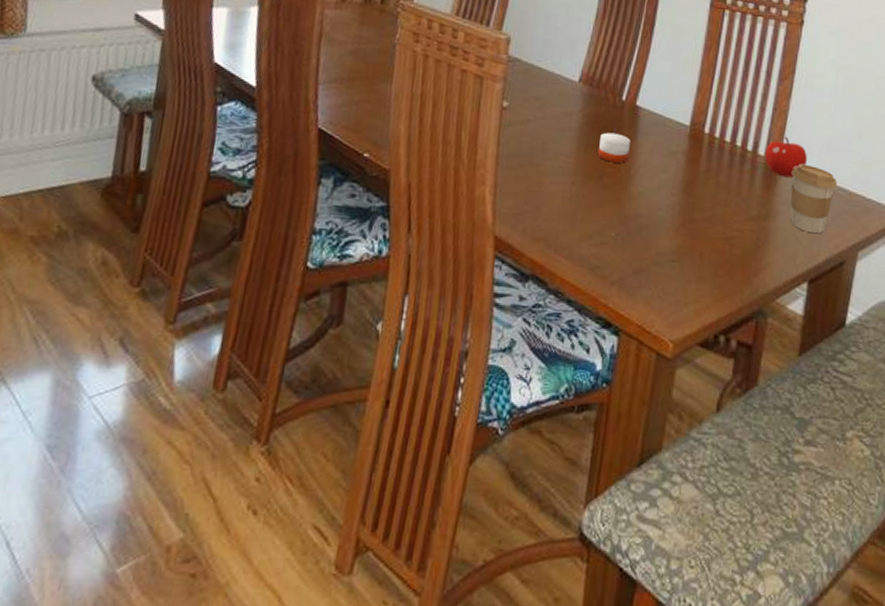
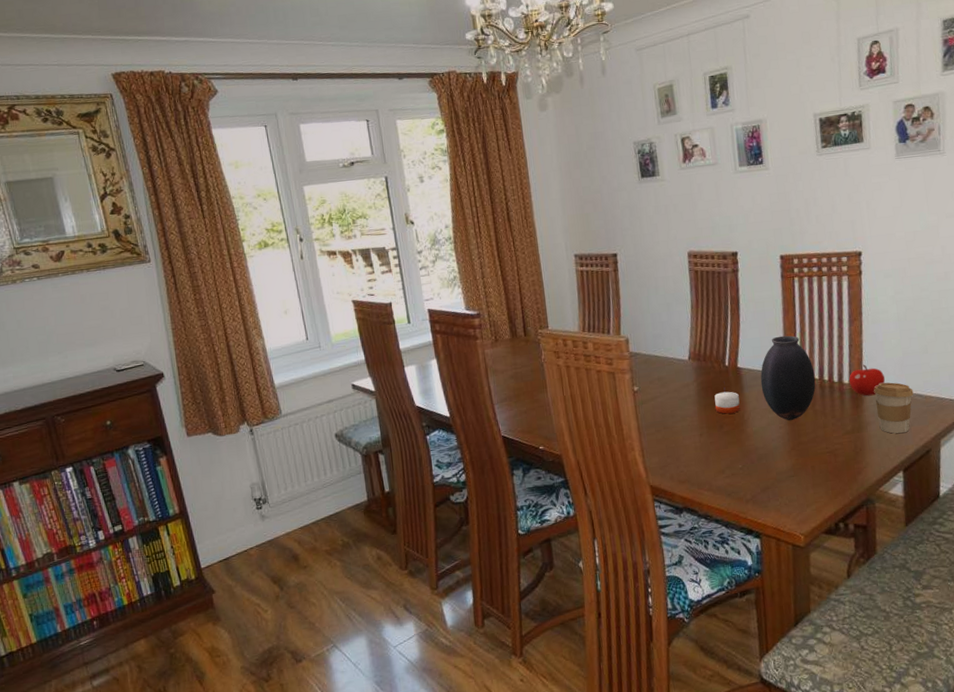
vase: none [659,77,727,189] -> present [760,335,816,421]

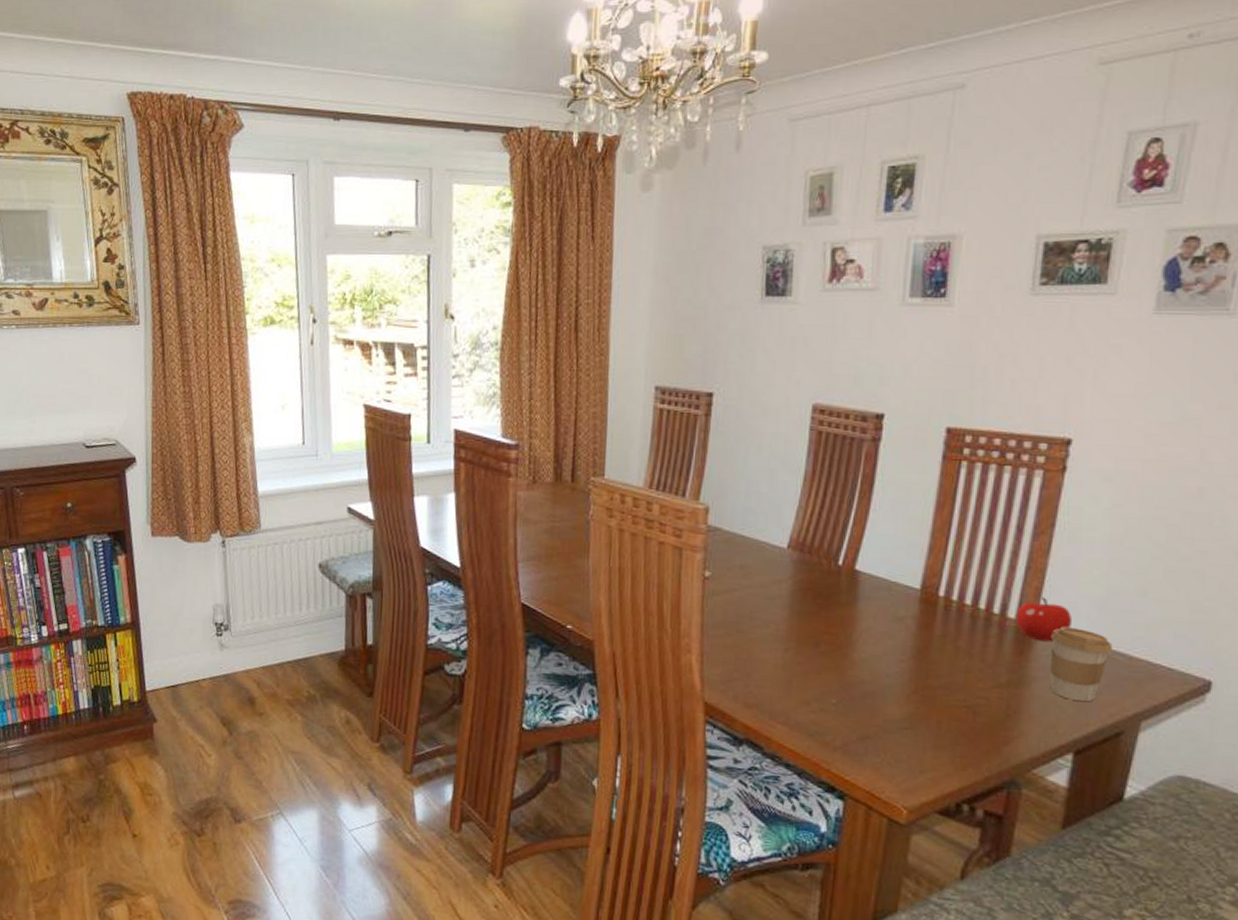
candle: present [714,391,740,414] -> none [812,598,850,630]
vase: present [760,335,816,421] -> none [883,537,967,655]

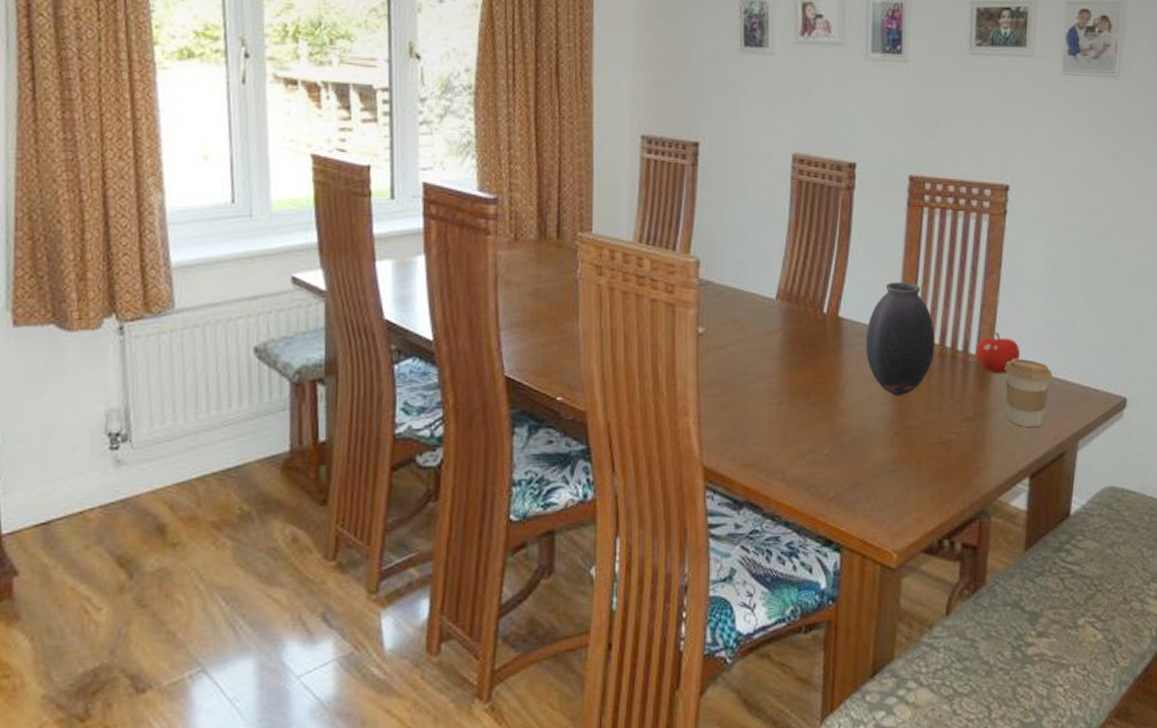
vase: none [883,537,967,655] -> present [865,282,935,397]

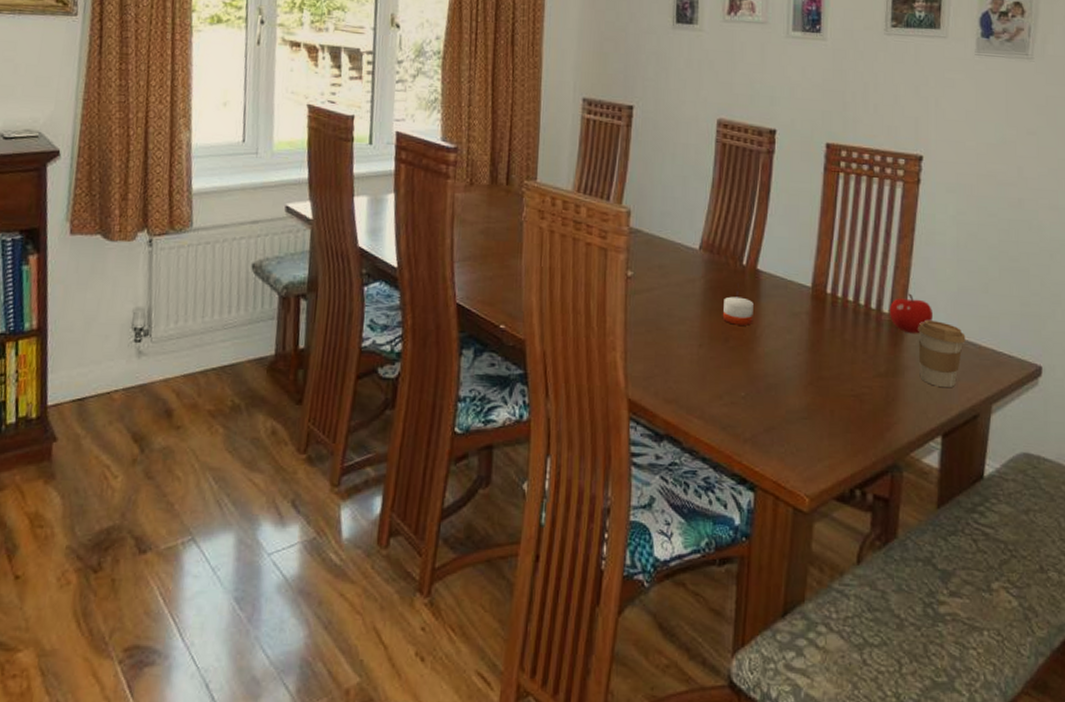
candle: none [802,348,836,378] -> present [722,296,754,326]
vase: present [865,282,935,397] -> none [782,240,849,348]

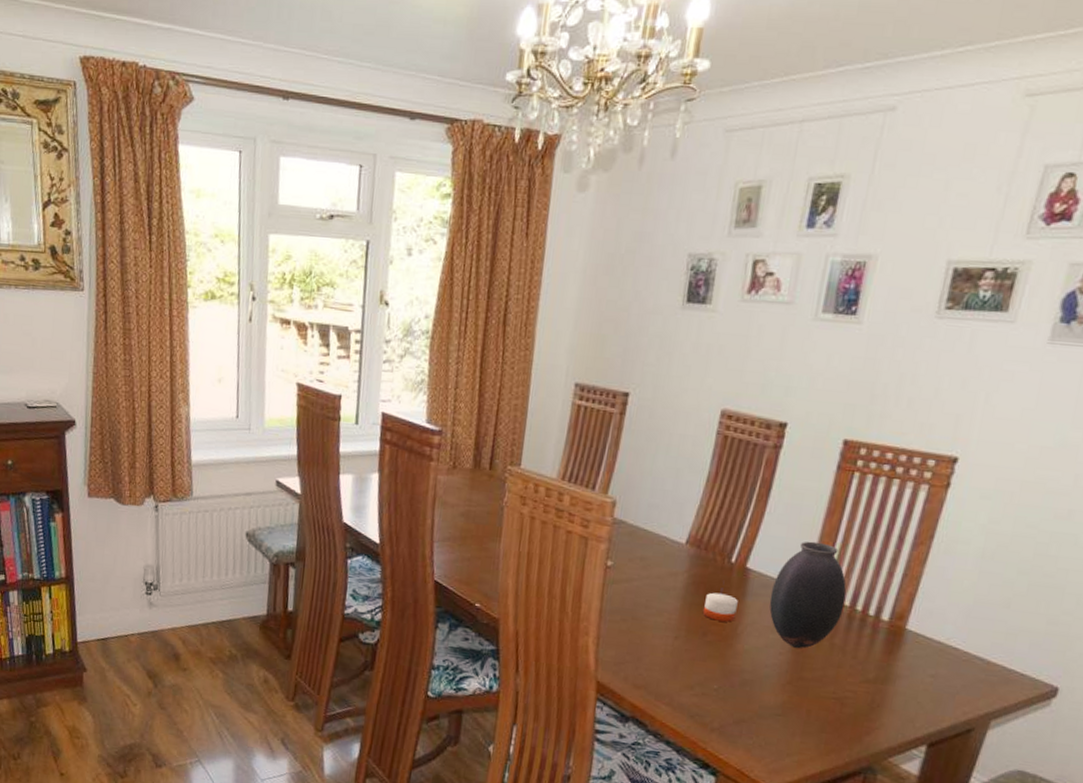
vase: none [782,240,849,348] -> present [769,541,847,649]
fruit: present [889,293,932,334] -> none [888,602,940,644]
coffee cup: present [918,319,966,388] -> none [912,631,974,700]

